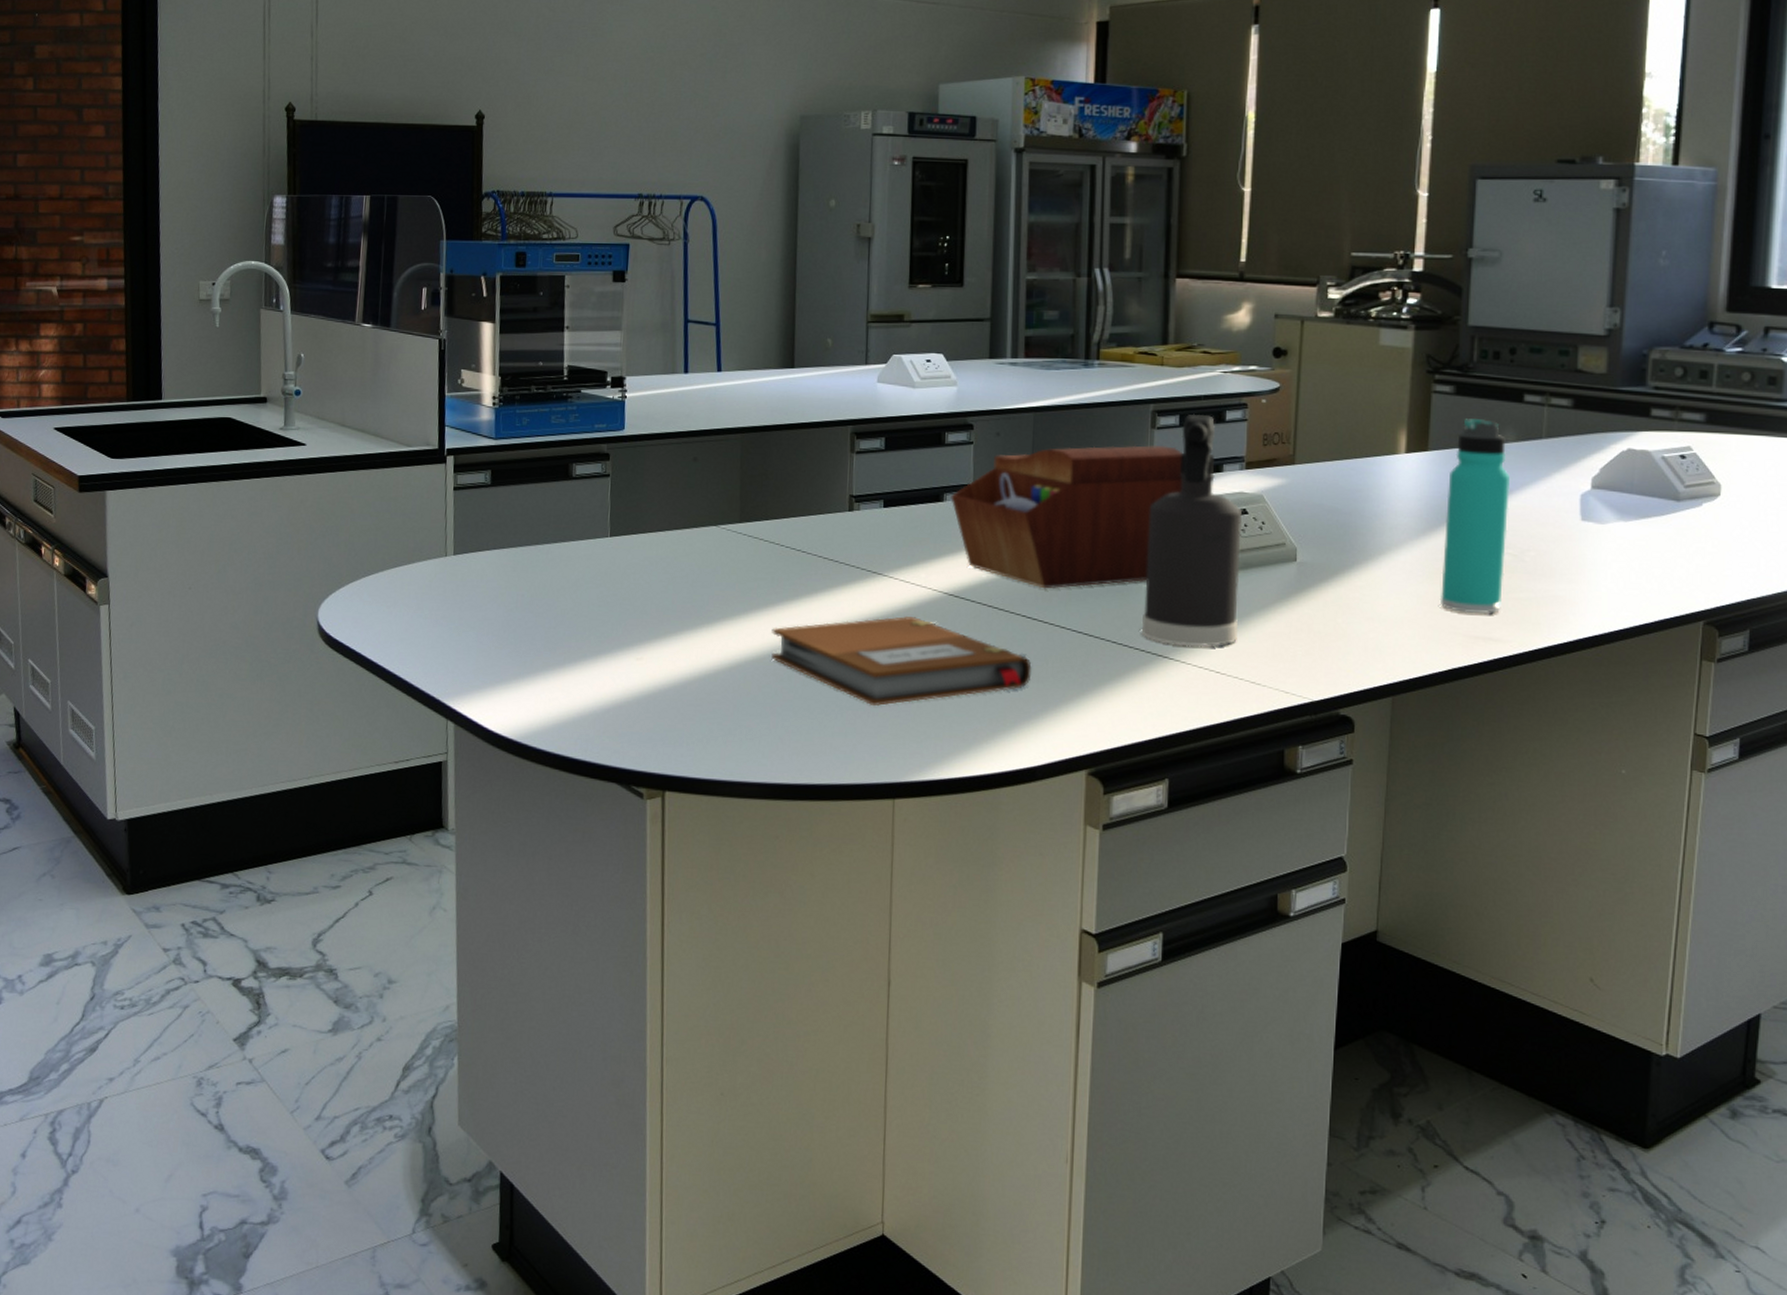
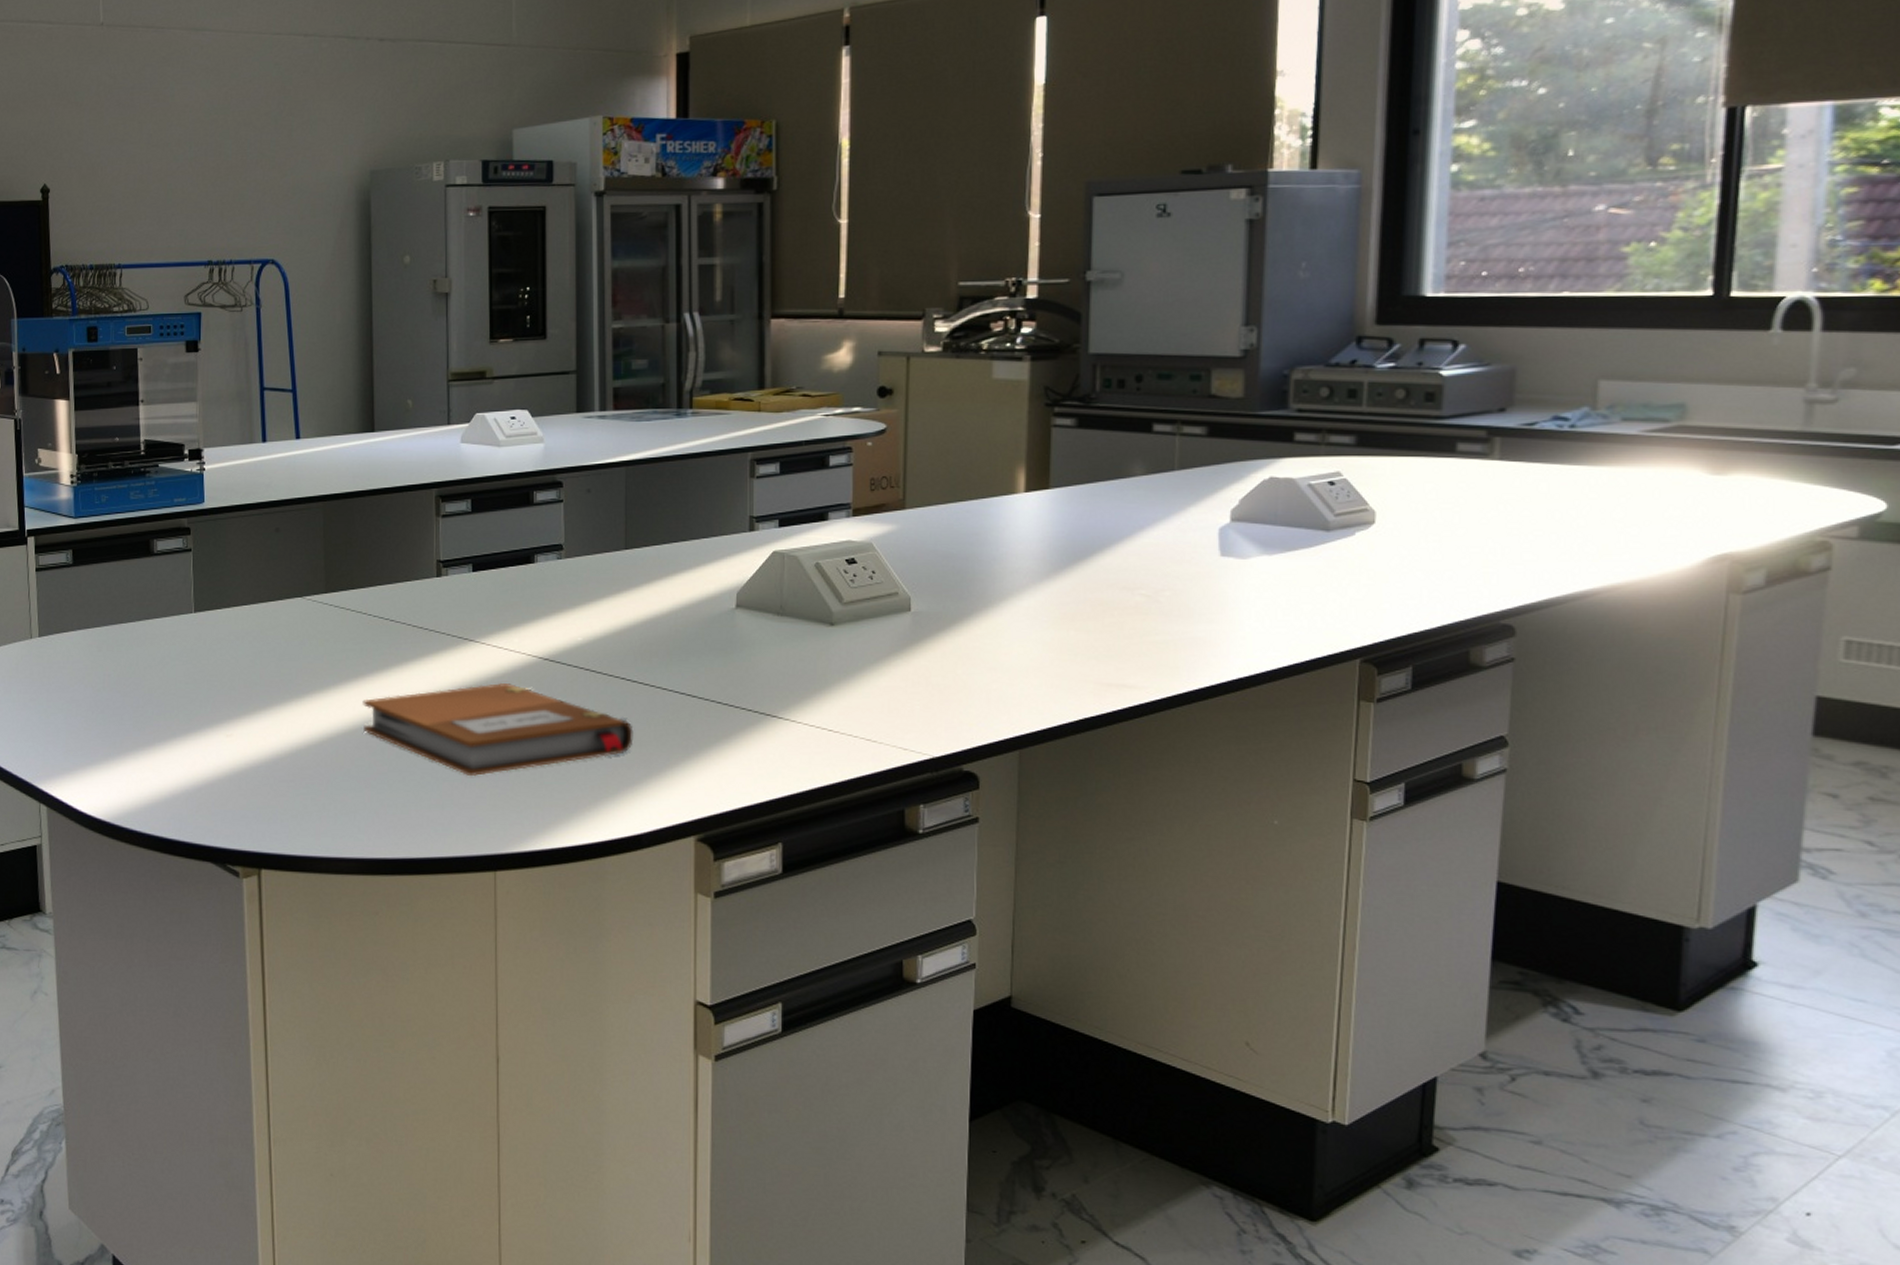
sewing box: present [951,444,1183,589] -> none [542,494,786,650]
spray bottle: present [1142,413,1243,647] -> none [748,460,852,705]
thermos bottle: present [1439,417,1510,615] -> none [1067,451,1141,660]

